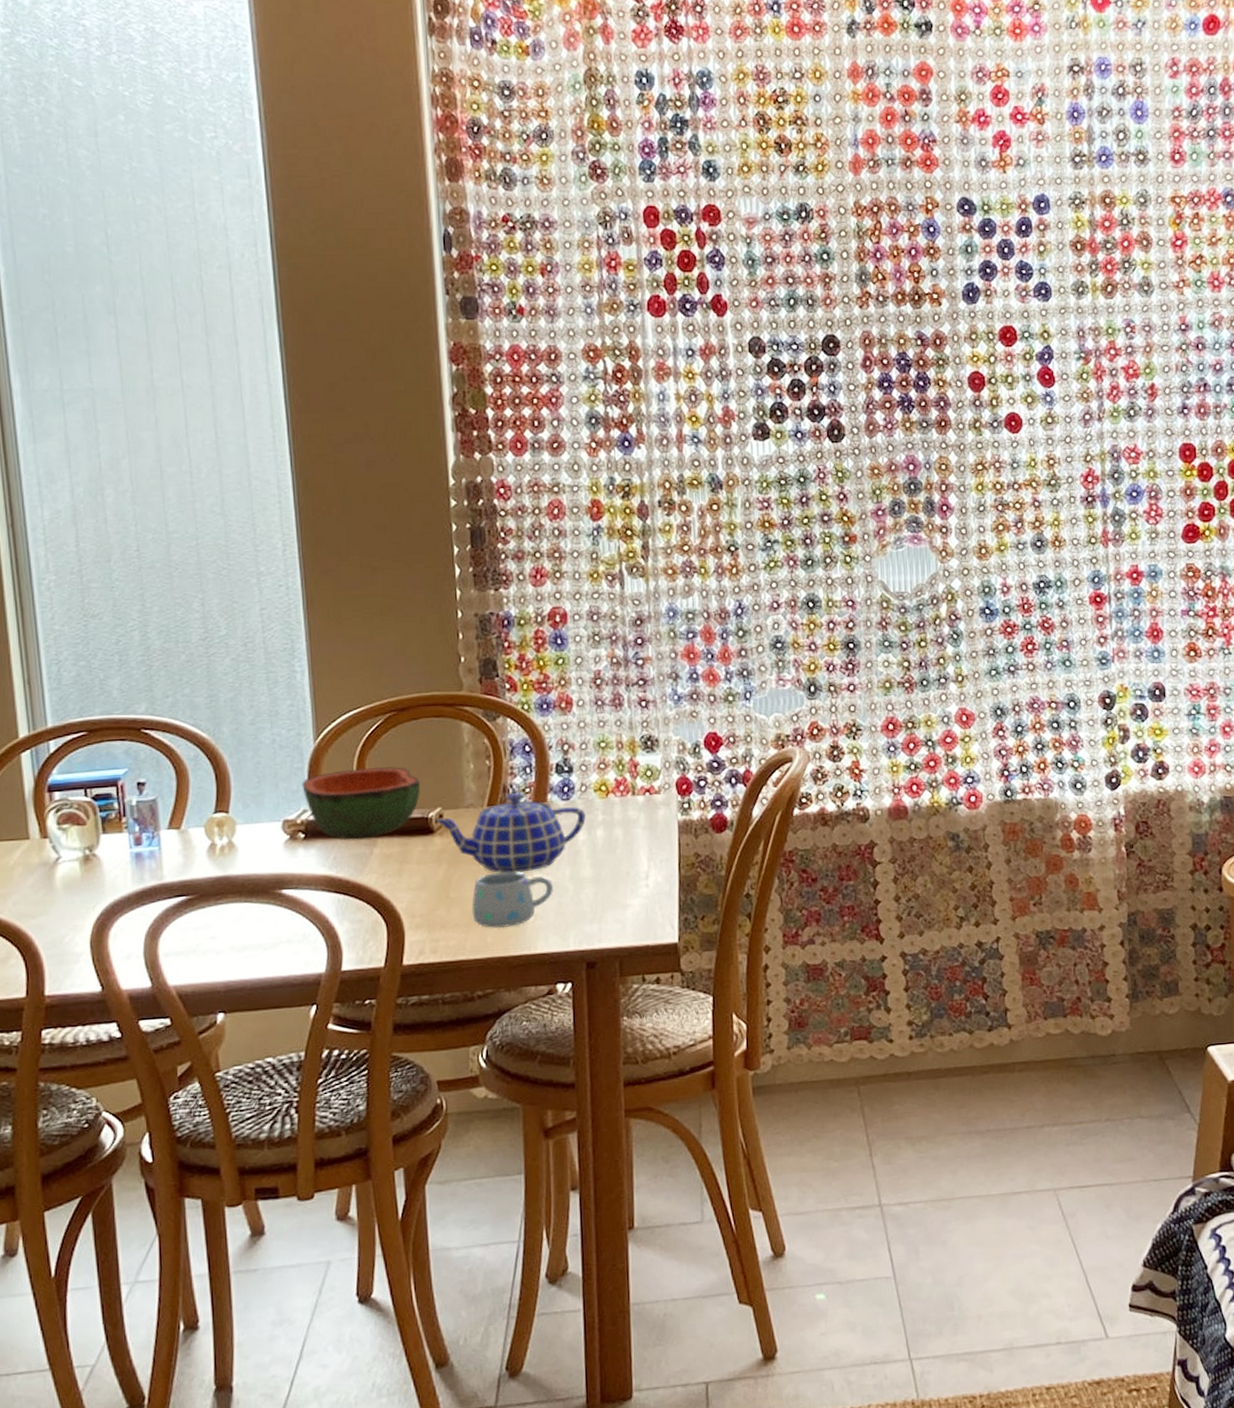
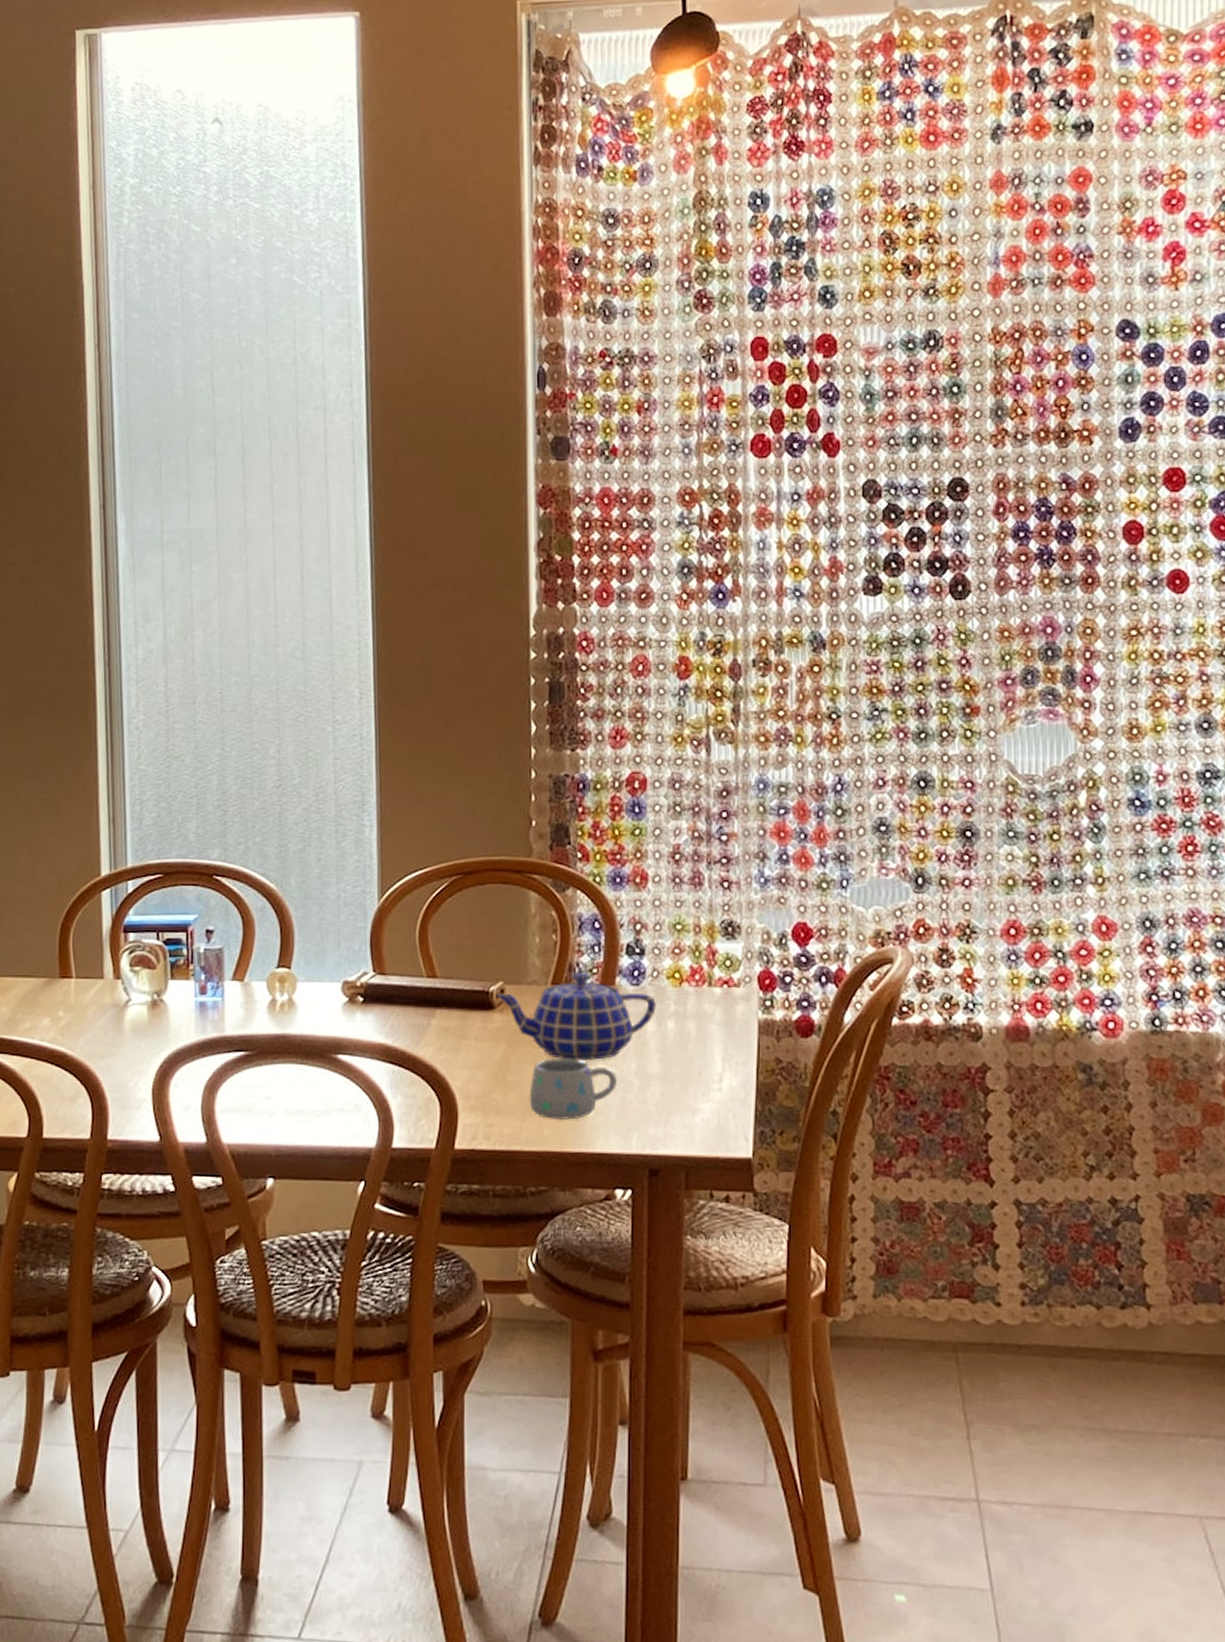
bowl: present [302,767,421,840] -> none [364,933,483,1009]

